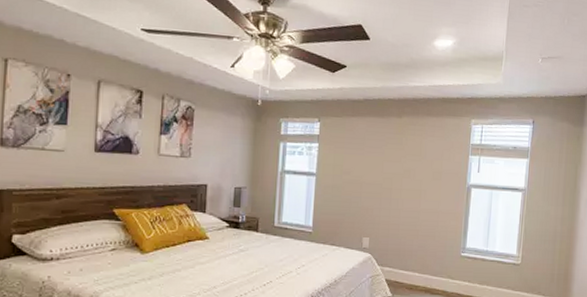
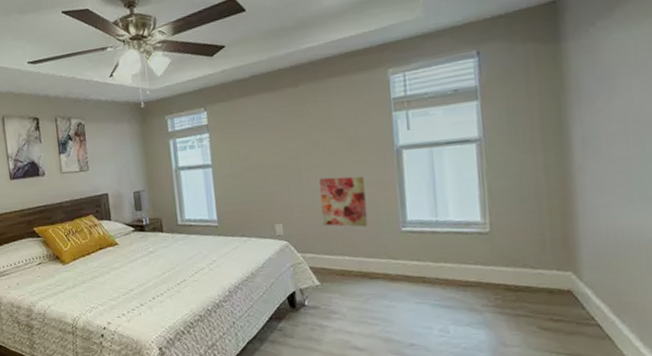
wall art: none [402,201,441,249] -> present [318,176,368,227]

